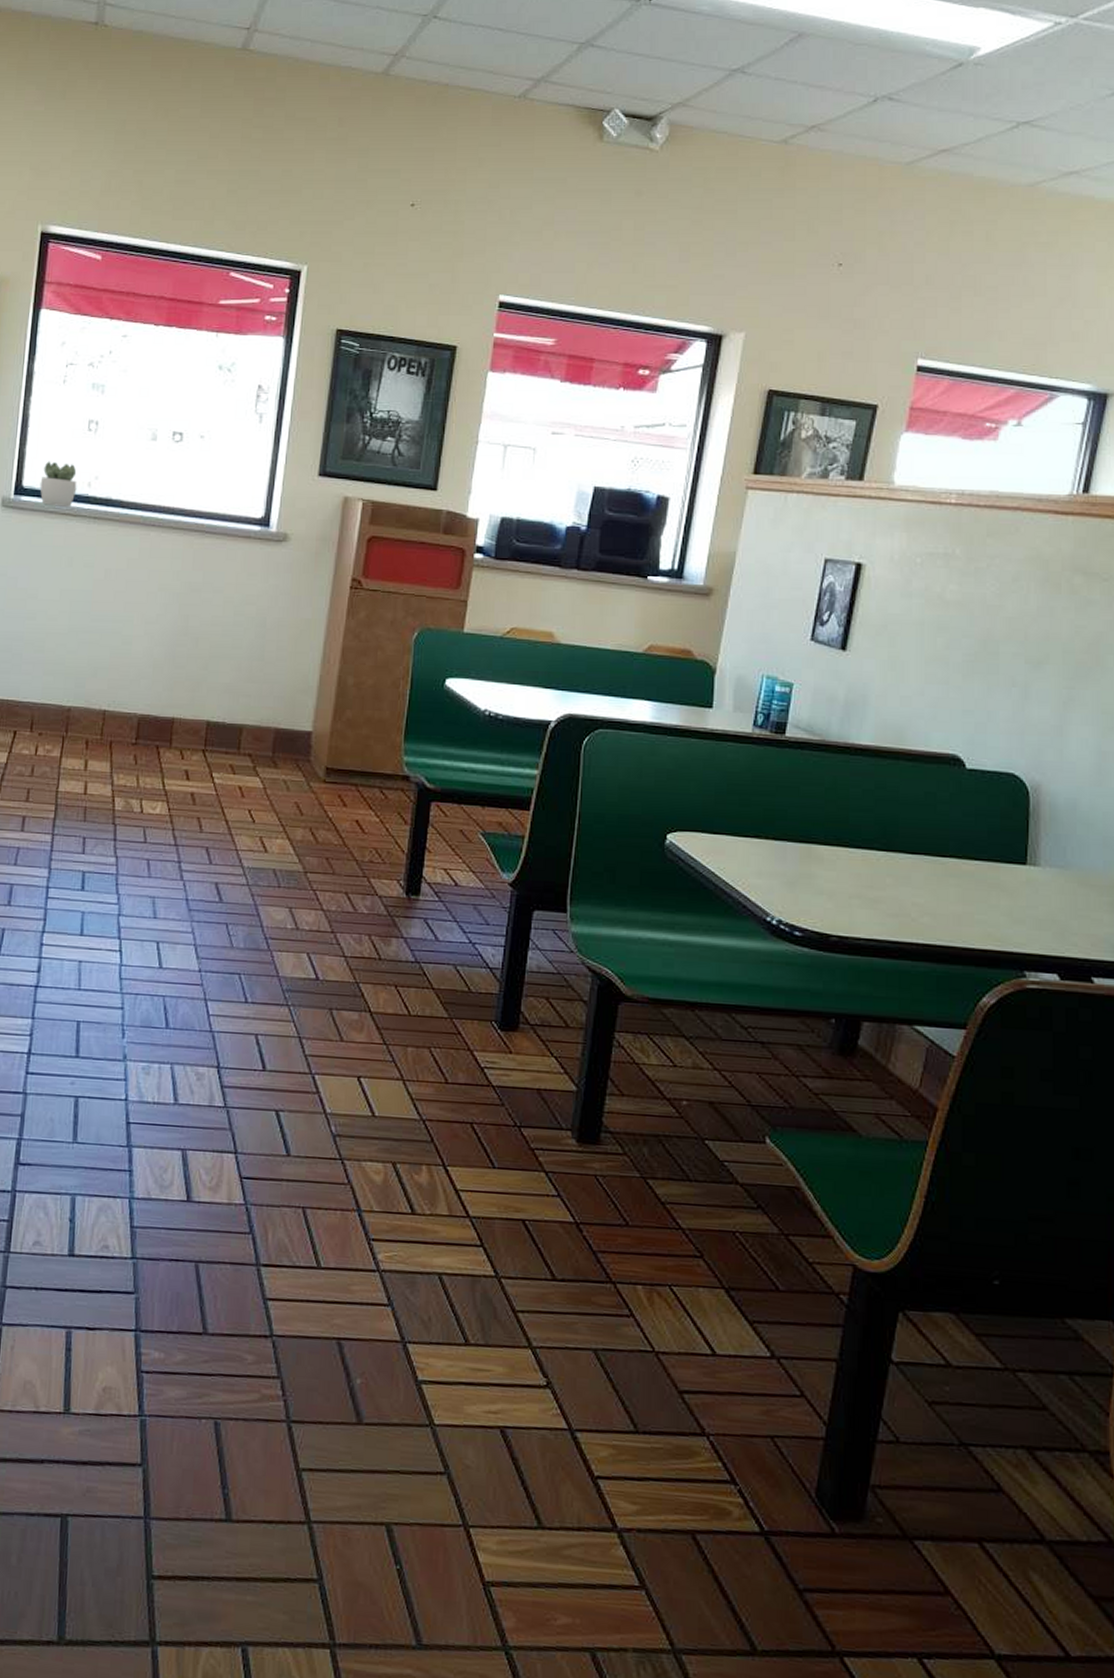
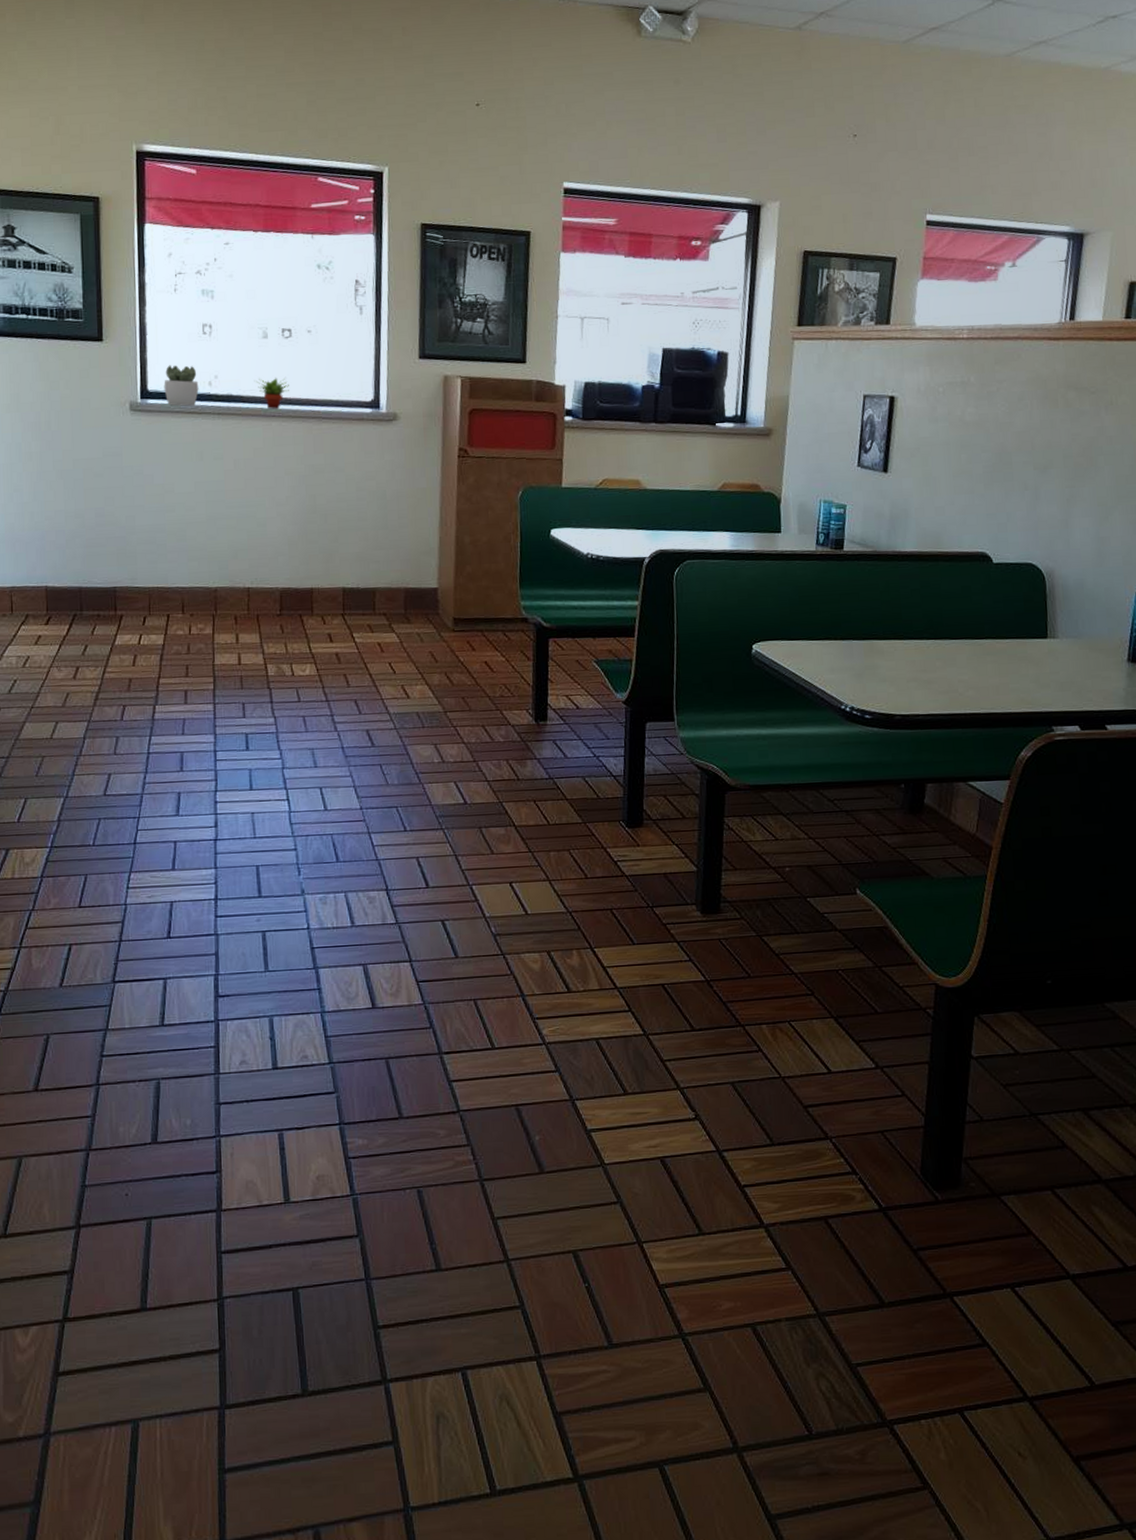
succulent plant: none [139,483,174,518] -> present [256,377,289,410]

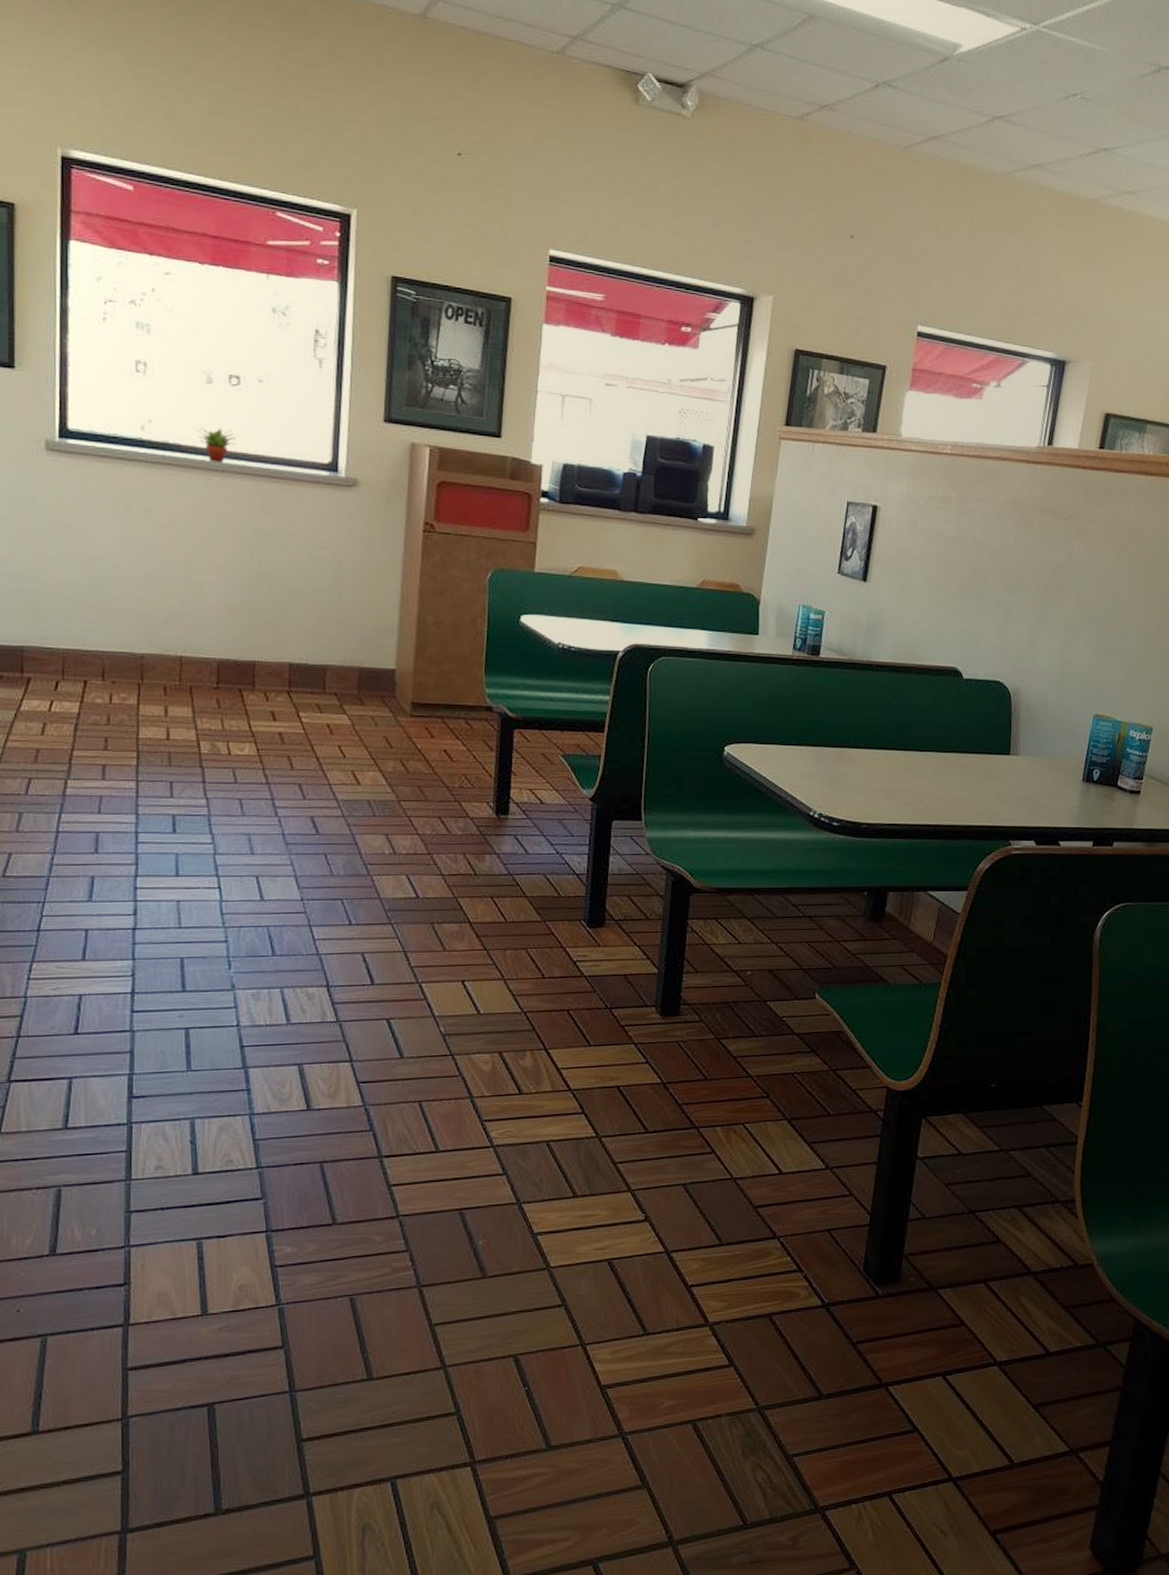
succulent plant: present [164,365,199,407] -> none [87,403,129,452]

